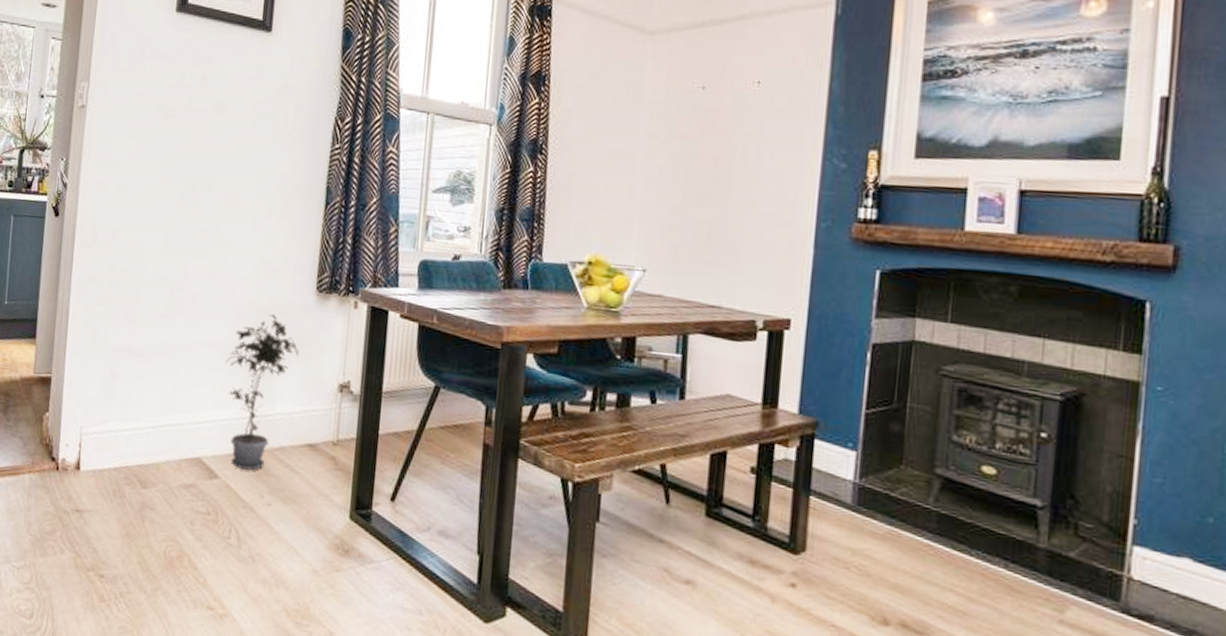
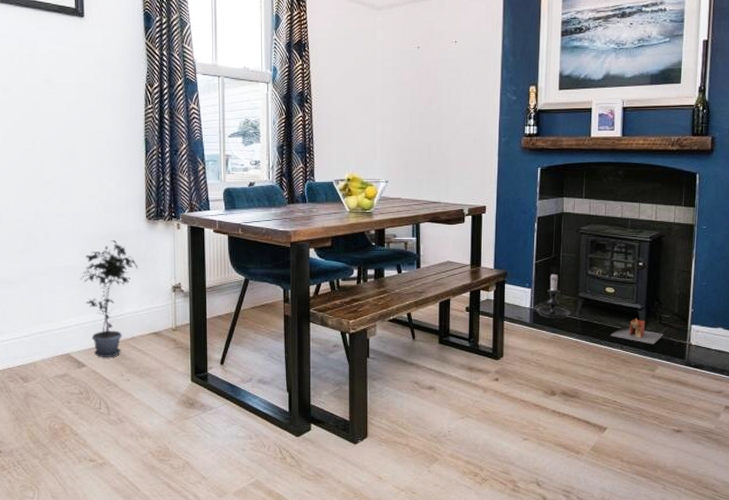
candle holder: none [863,430,920,506] -> present [536,272,570,319]
architectural model: none [986,520,1082,569] -> present [610,318,664,345]

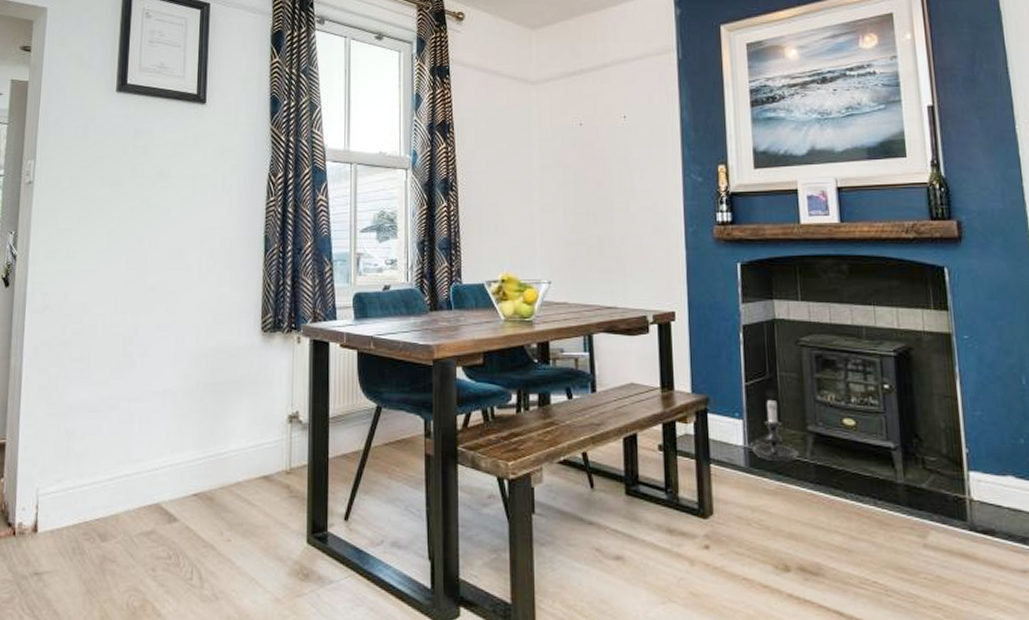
potted plant: present [79,239,138,358] -> none [179,356,249,510]
architectural model: present [610,318,664,345] -> none [857,460,932,499]

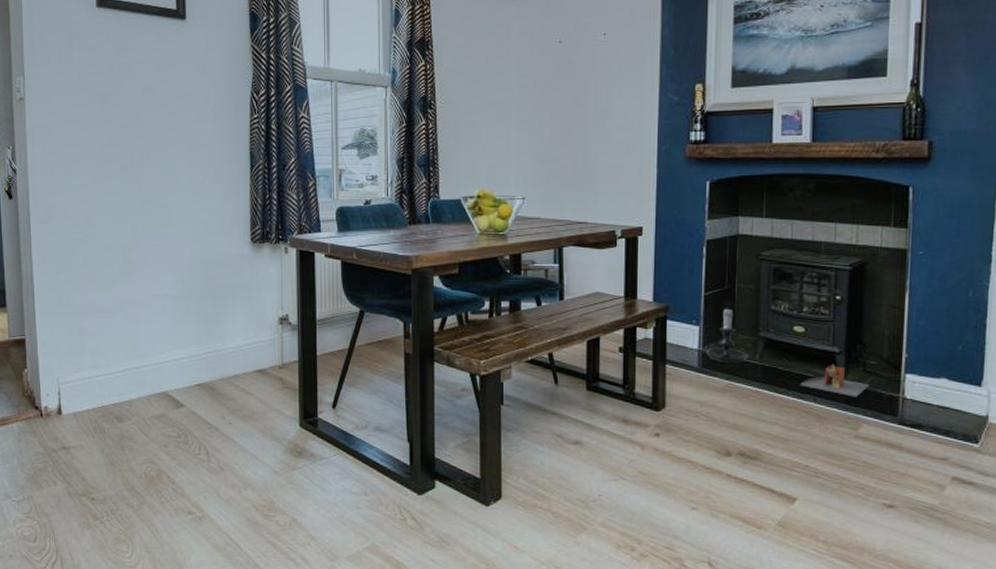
architectural model: none [857,460,932,499] -> present [800,363,870,397]

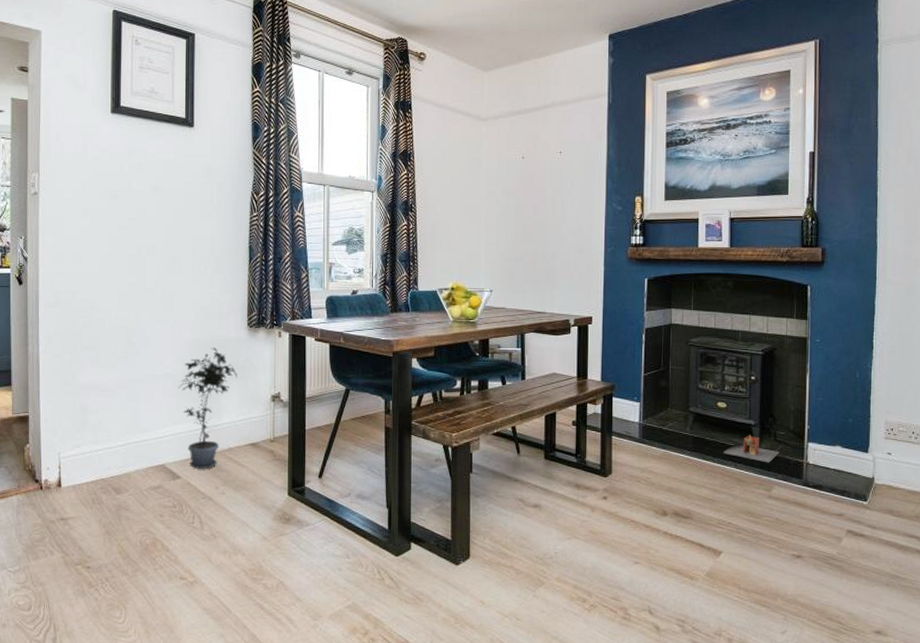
potted plant: none [178,264,242,398] -> present [178,347,238,470]
candle holder: present [706,307,749,364] -> none [645,386,681,435]

